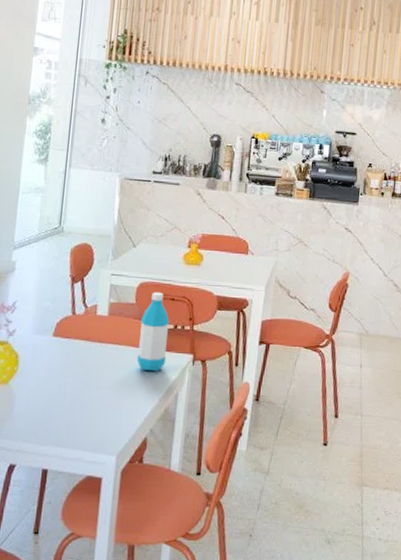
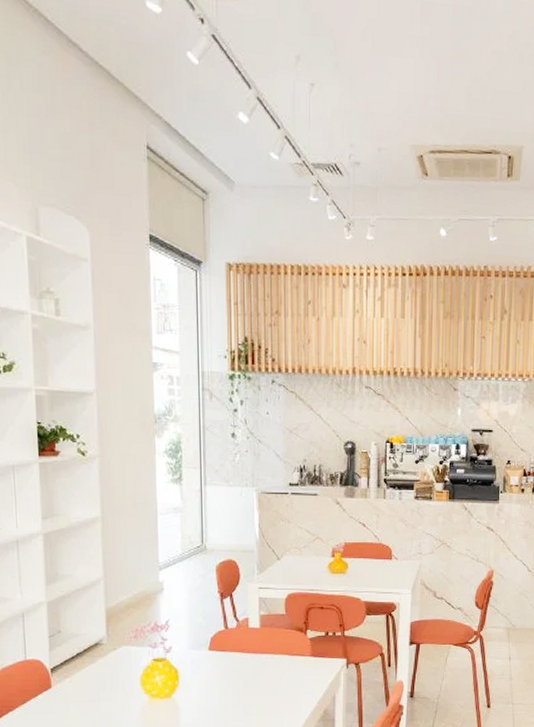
water bottle: present [136,292,170,372] -> none [292,602,321,677]

